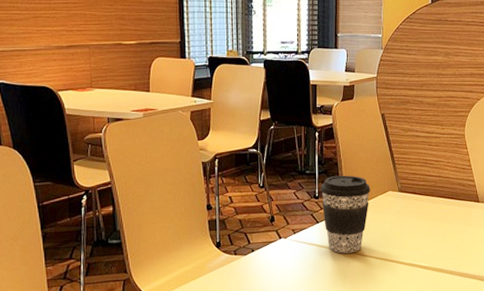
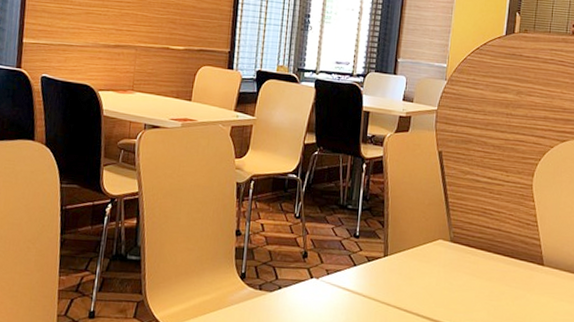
coffee cup: present [320,175,370,254] -> none [361,214,418,306]

